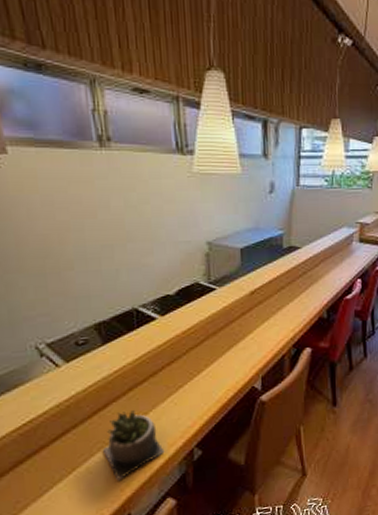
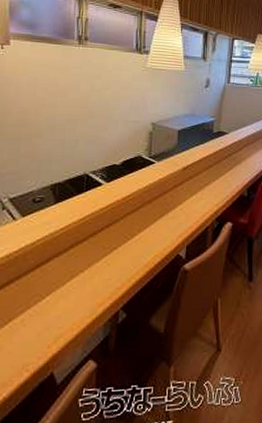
succulent plant: present [104,410,165,481] -> none [39,267,93,337]

